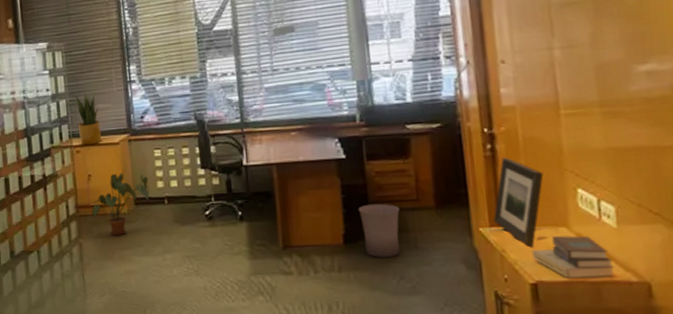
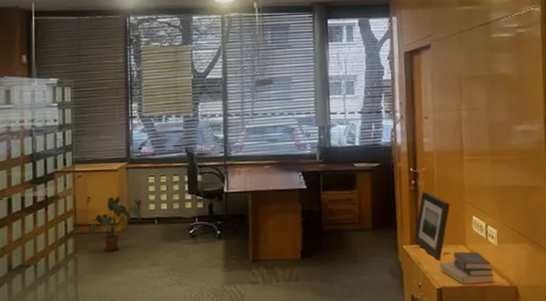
planter: present [74,92,102,146] -> none [79,124,103,171]
waste bin: present [358,203,400,257] -> none [313,225,345,269]

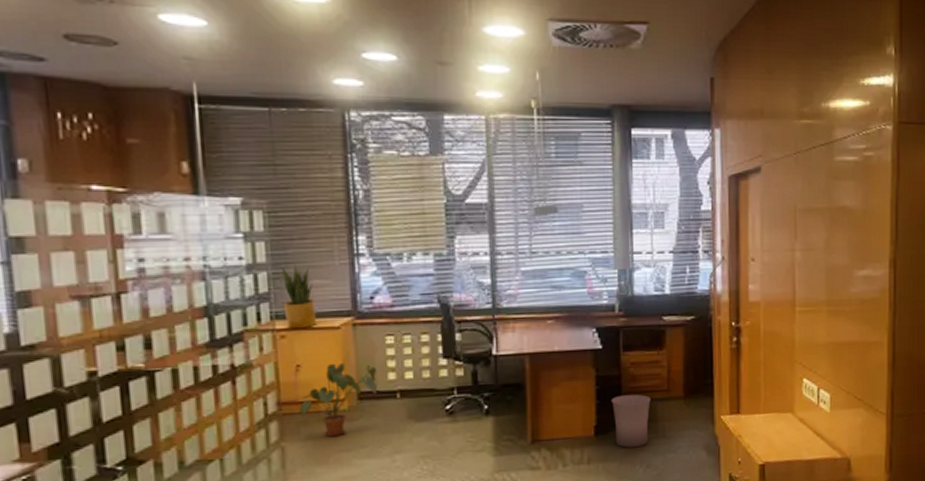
planter: none [79,124,103,171] -> present [279,264,317,330]
waste bin: none [313,225,345,269] -> present [611,394,651,448]
picture frame: present [413,191,450,261] -> none [733,349,778,432]
books: present [439,251,495,284] -> none [763,420,825,458]

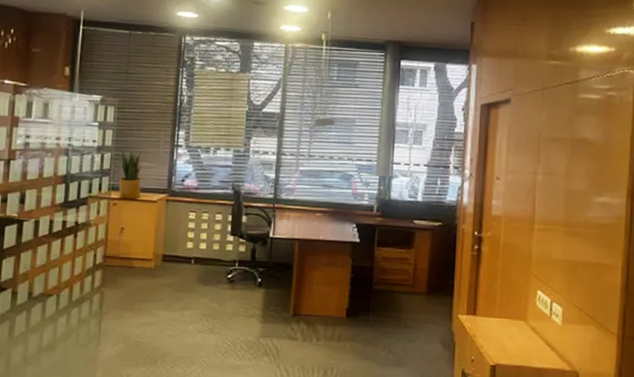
house plant: present [299,362,378,437] -> none [118,229,180,289]
waste bin: present [611,394,651,448] -> none [362,284,397,332]

